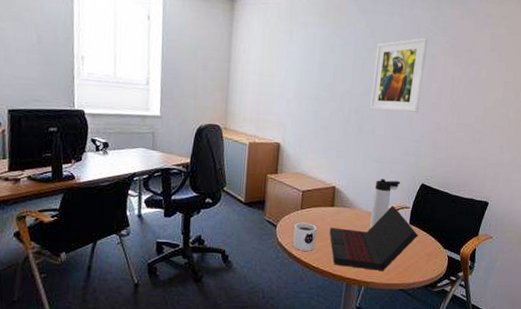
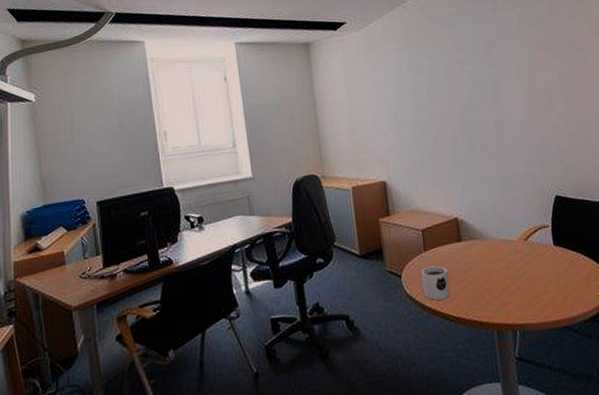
laptop: present [329,205,419,271] -> none [462,227,568,311]
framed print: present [370,37,429,112] -> none [466,37,531,125]
thermos bottle: present [370,179,401,229] -> none [502,198,532,259]

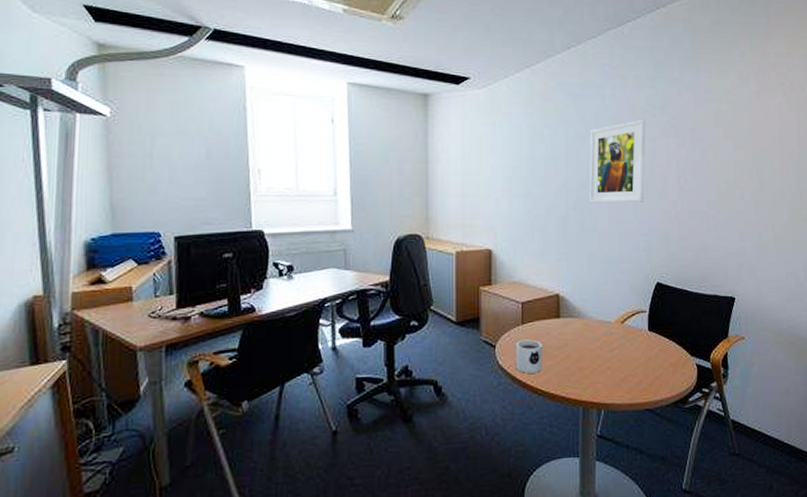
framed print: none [466,37,531,125] -> present [589,119,646,203]

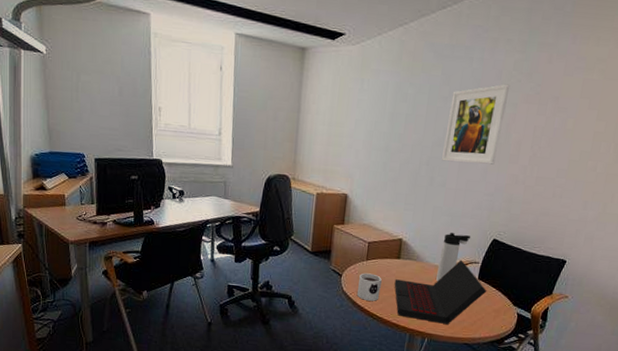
laptop: none [557,310,660,389] -> present [394,260,487,324]
thermos bottle: none [603,281,633,340] -> present [436,233,471,282]

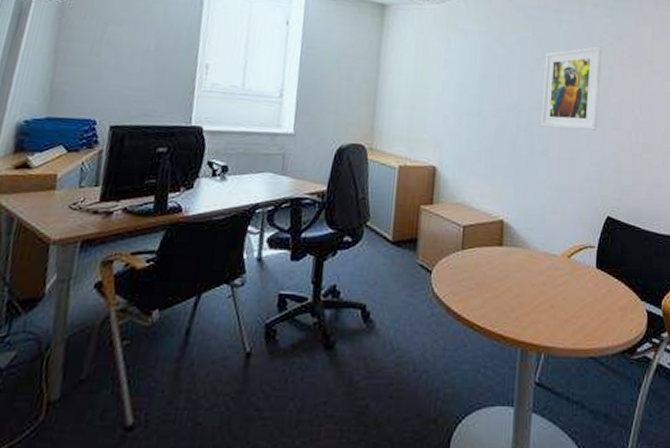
mug: present [357,273,382,301] -> none [452,267,482,305]
laptop: present [394,260,487,324] -> none [497,244,608,331]
thermos bottle: present [436,233,471,282] -> none [548,210,582,274]

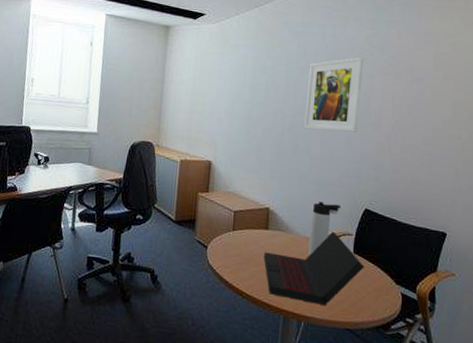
laptop: none [497,244,608,331] -> present [263,231,365,305]
thermos bottle: none [548,210,582,274] -> present [308,202,341,256]

